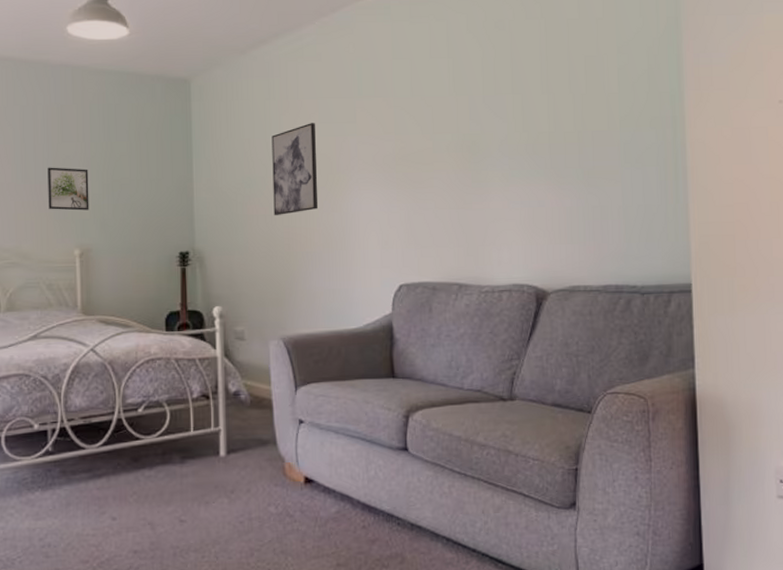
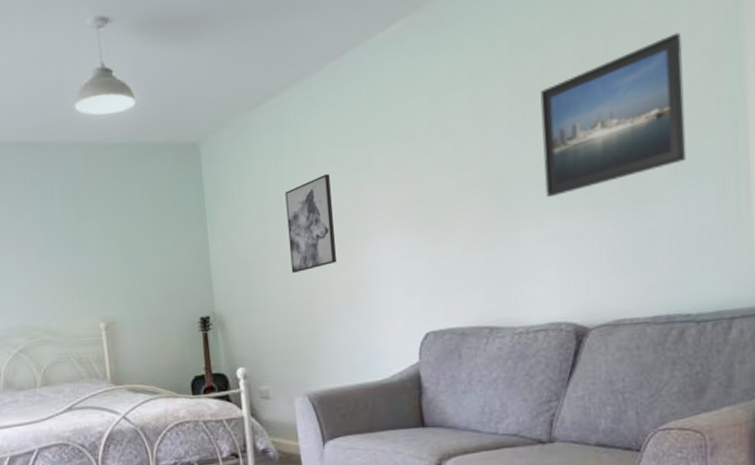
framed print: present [47,167,89,211] -> none [68,244,111,287]
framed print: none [510,31,634,167] -> present [540,32,687,198]

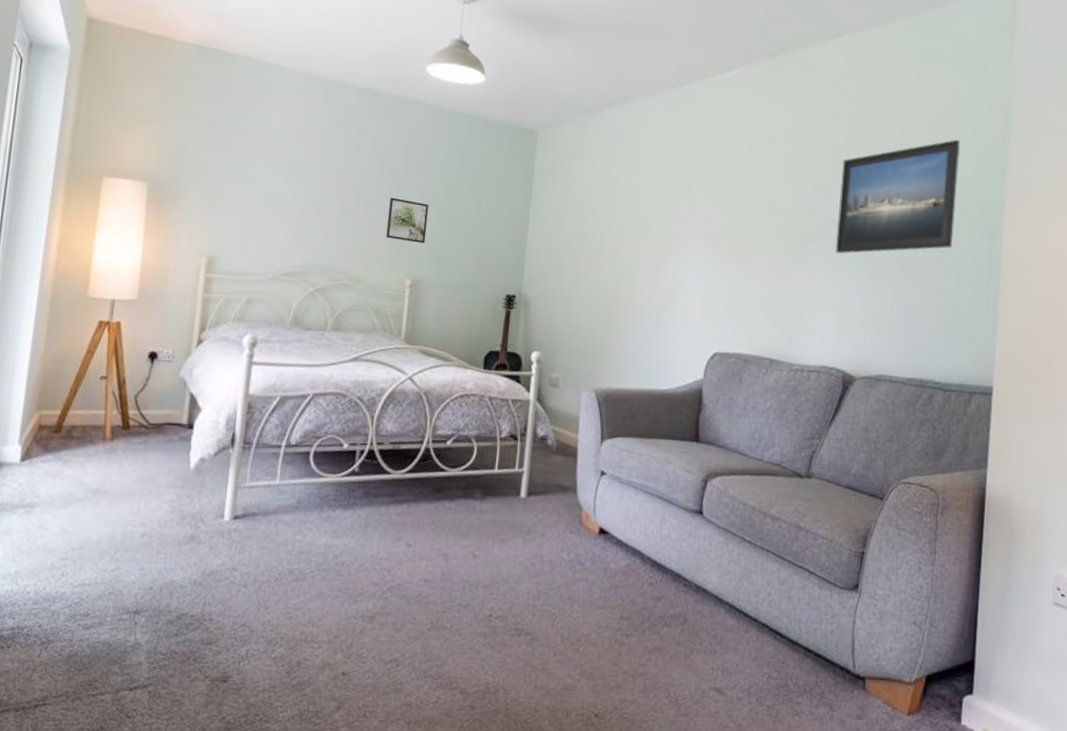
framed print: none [68,244,111,287] -> present [386,197,429,244]
wall art: present [285,174,336,274] -> none [601,187,652,272]

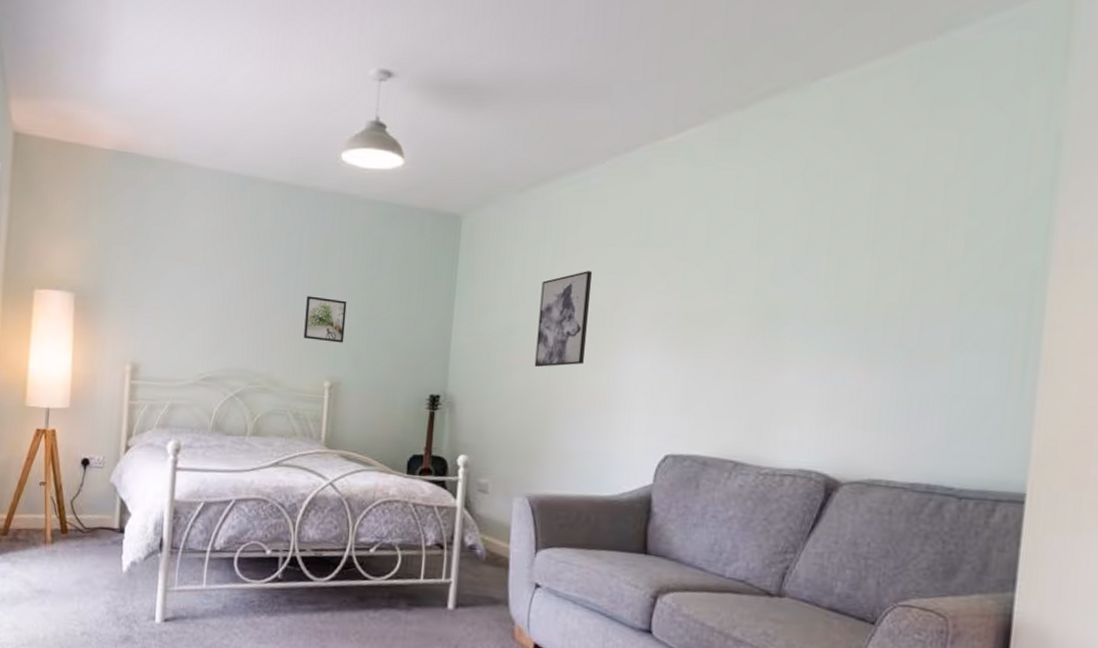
wall art: none [601,187,652,272] -> present [534,271,592,368]
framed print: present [835,139,961,254] -> none [817,191,989,338]

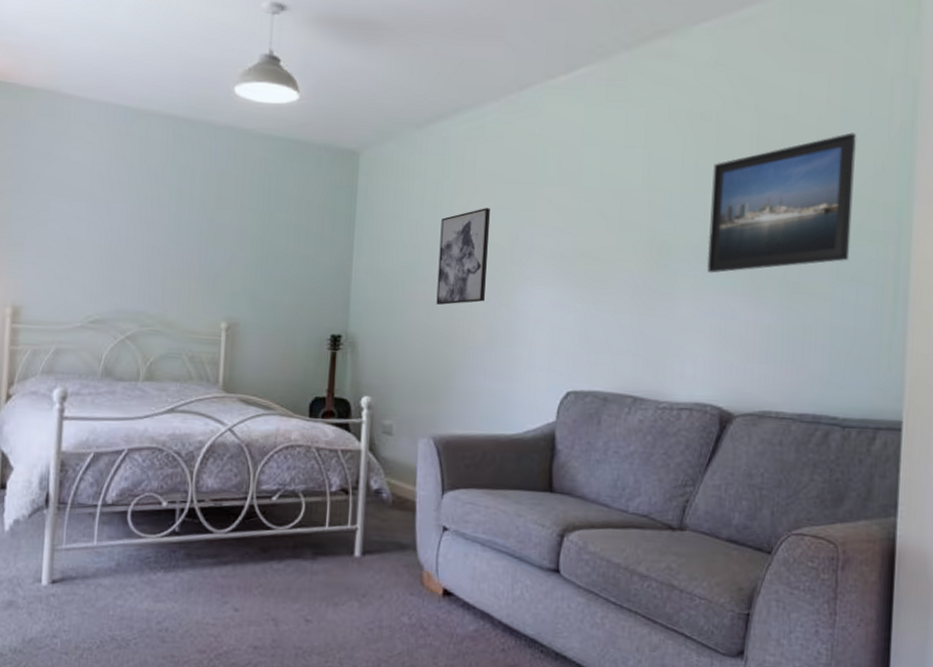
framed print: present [303,296,347,343] -> none [198,233,243,282]
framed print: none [817,191,989,338] -> present [706,132,857,274]

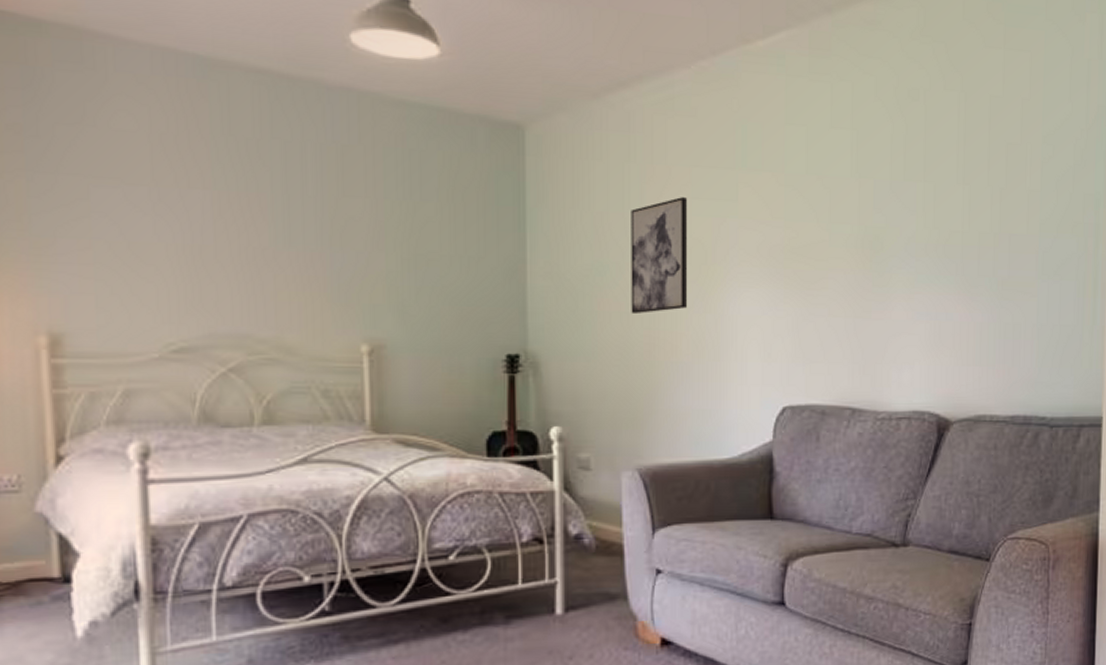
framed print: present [706,132,857,274] -> none [919,117,1058,271]

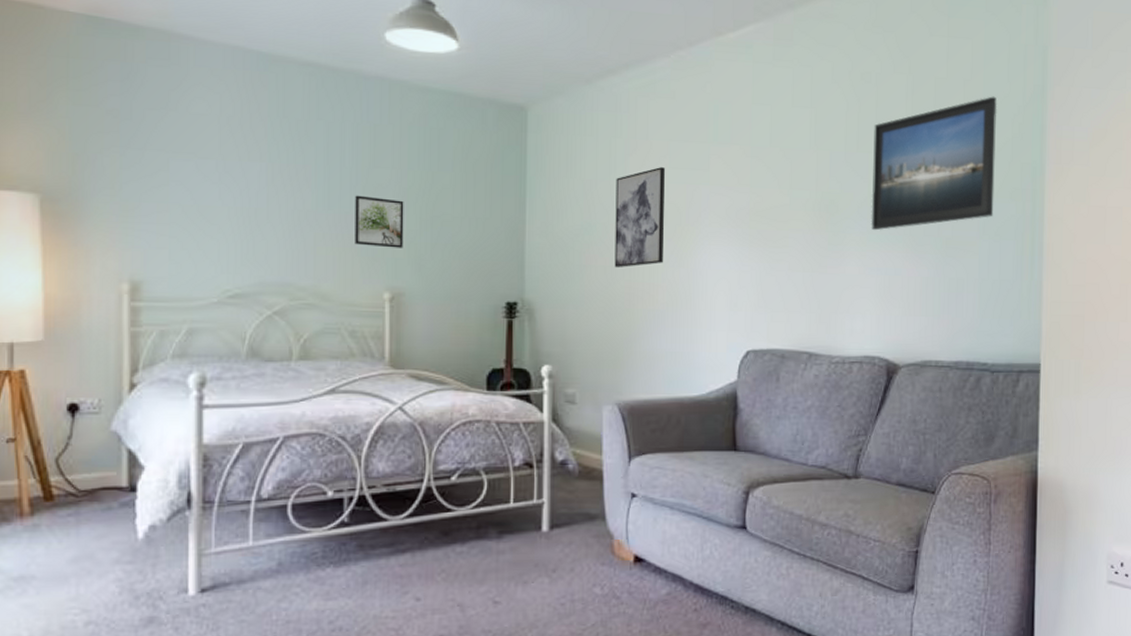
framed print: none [322,230,383,293] -> present [355,195,404,248]
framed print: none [919,117,1058,271] -> present [871,96,998,231]

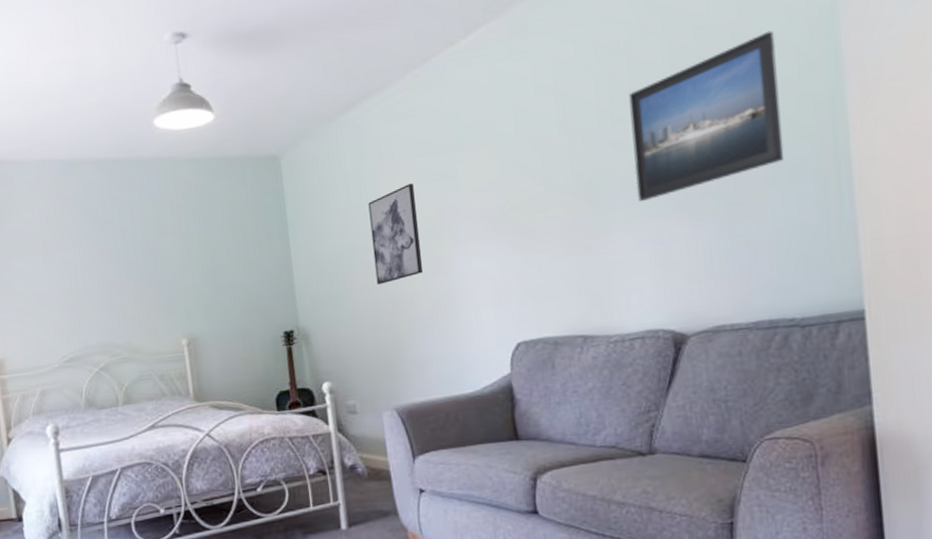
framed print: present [355,195,404,248] -> none [149,259,192,304]

